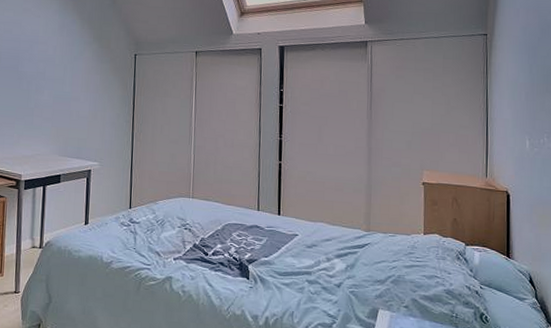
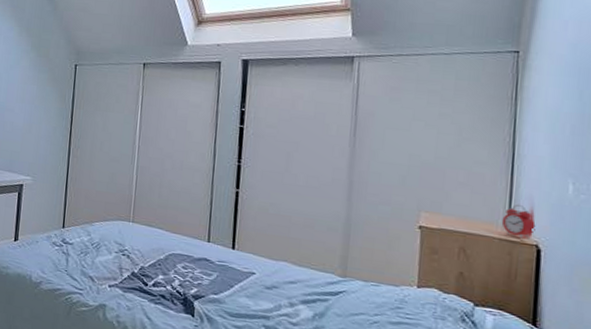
alarm clock: none [481,158,505,187] -> present [501,203,536,240]

